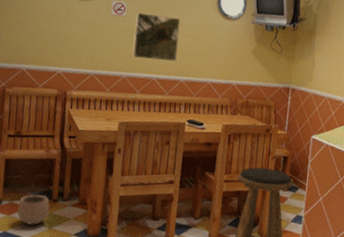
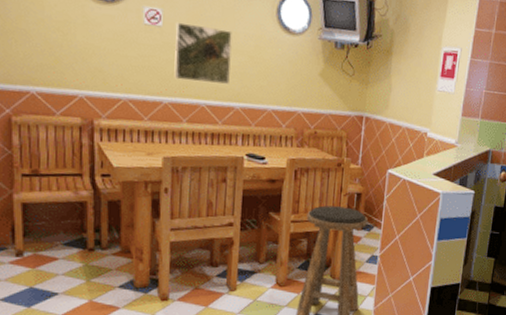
plant pot: present [17,189,50,225] -> none [44,237,85,279]

